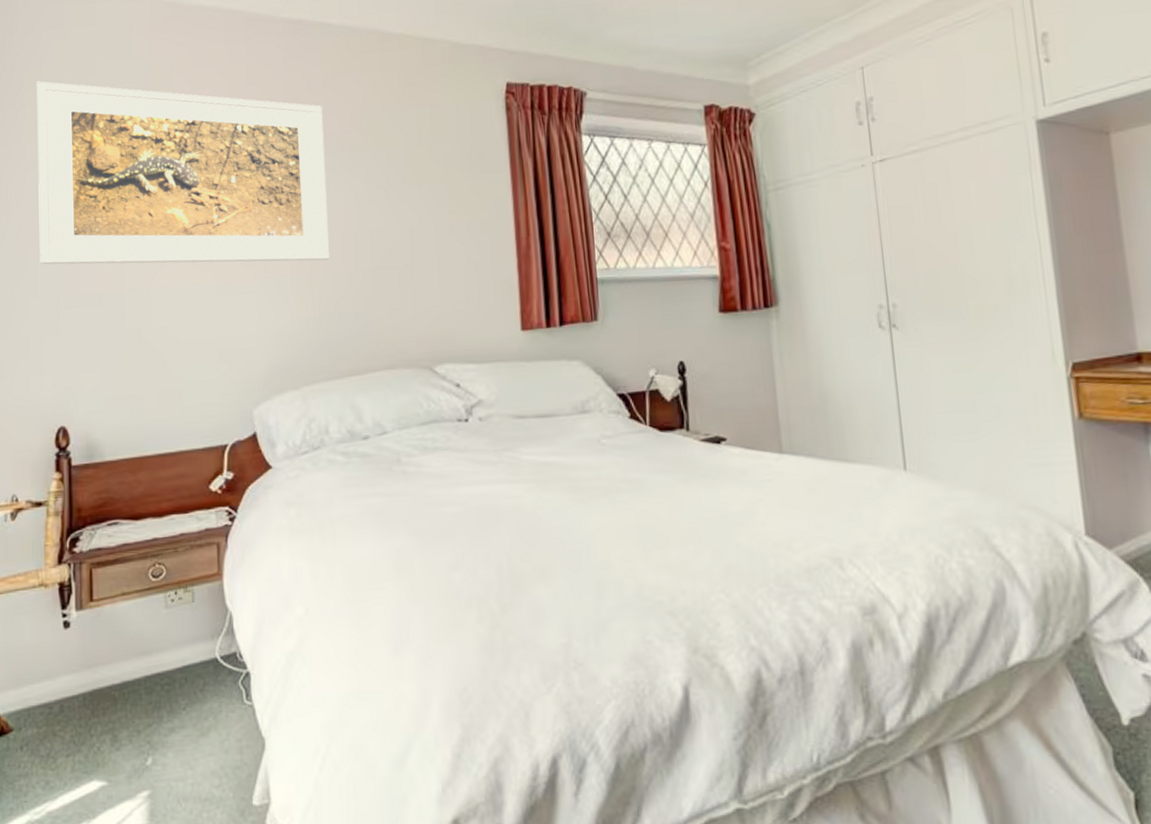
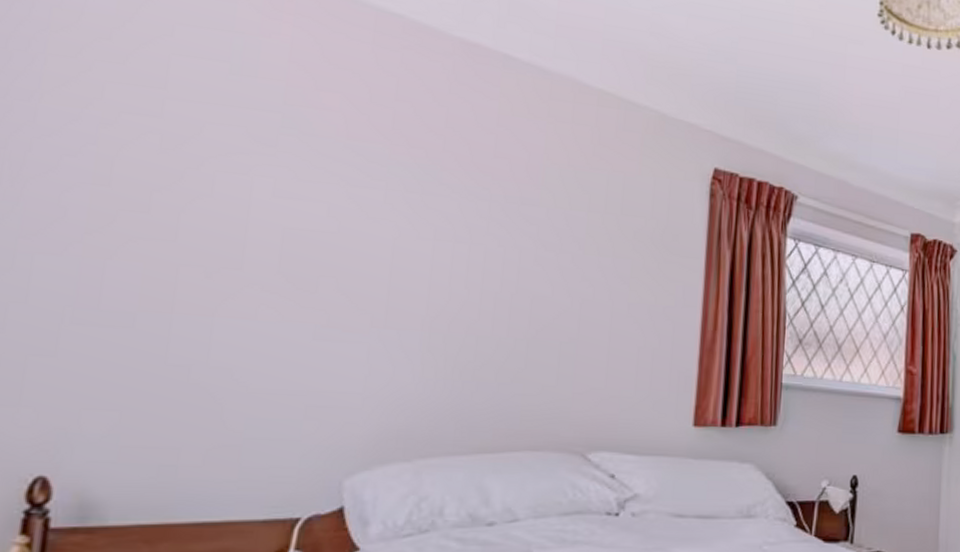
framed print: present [37,81,329,265] -> none [38,26,491,320]

